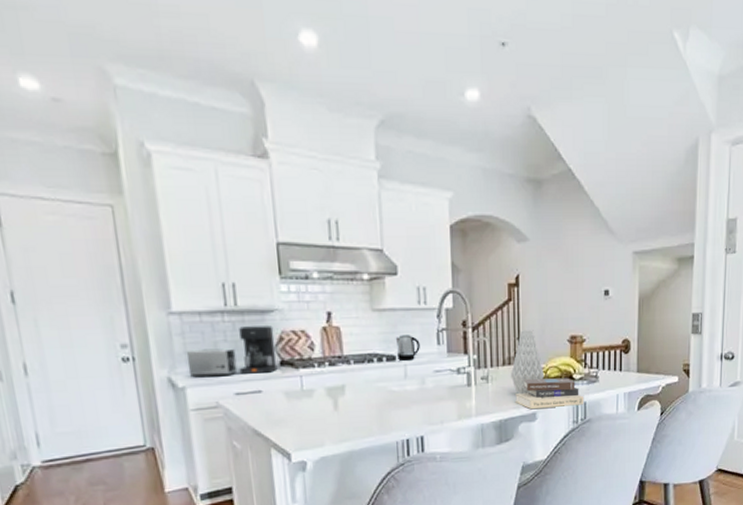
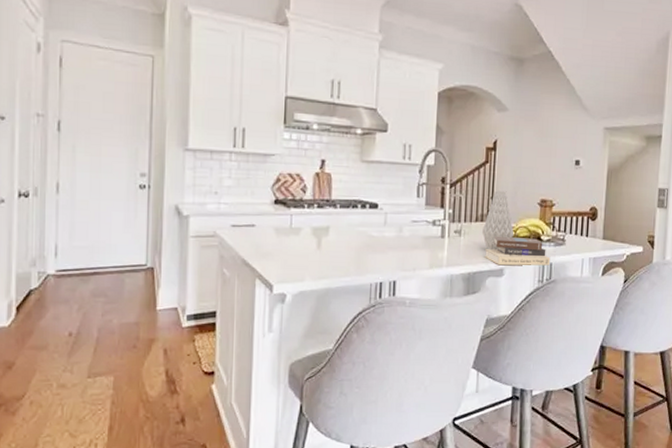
toaster: present [186,348,238,378] -> none [194,183,237,209]
coffee maker: present [239,326,278,374] -> none [238,166,273,209]
kettle: present [395,335,420,361] -> none [379,186,401,209]

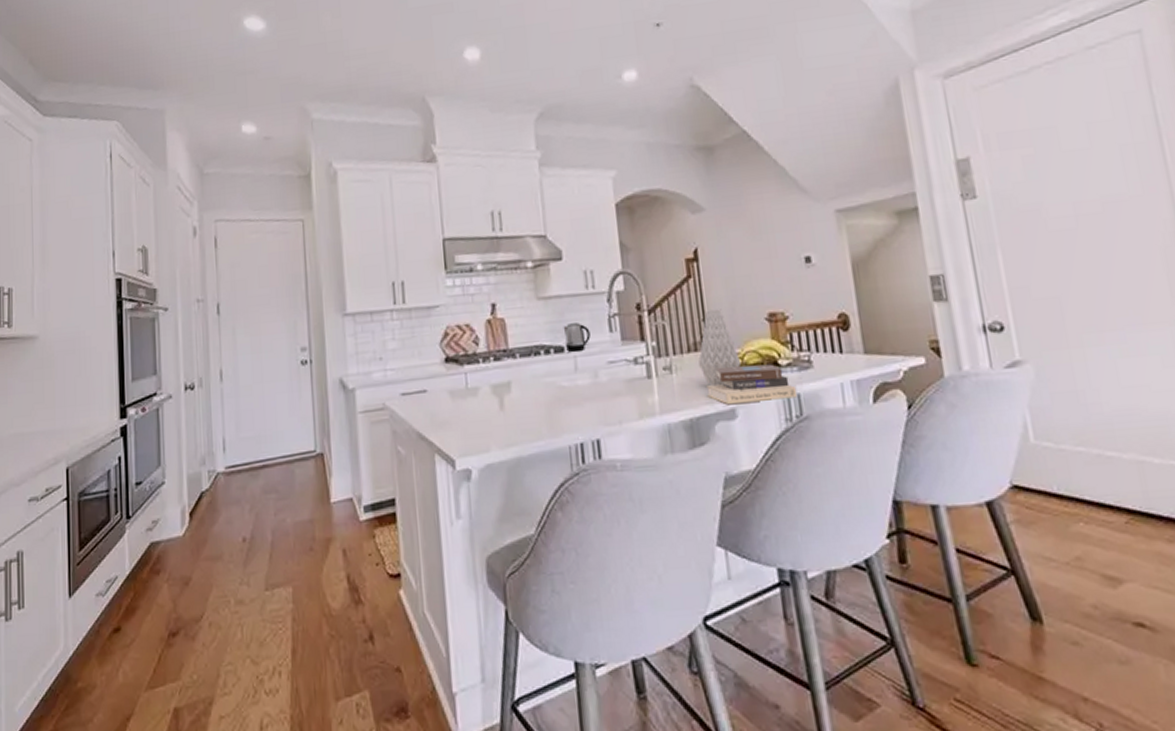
kettle: none [379,186,401,209] -> present [563,323,591,352]

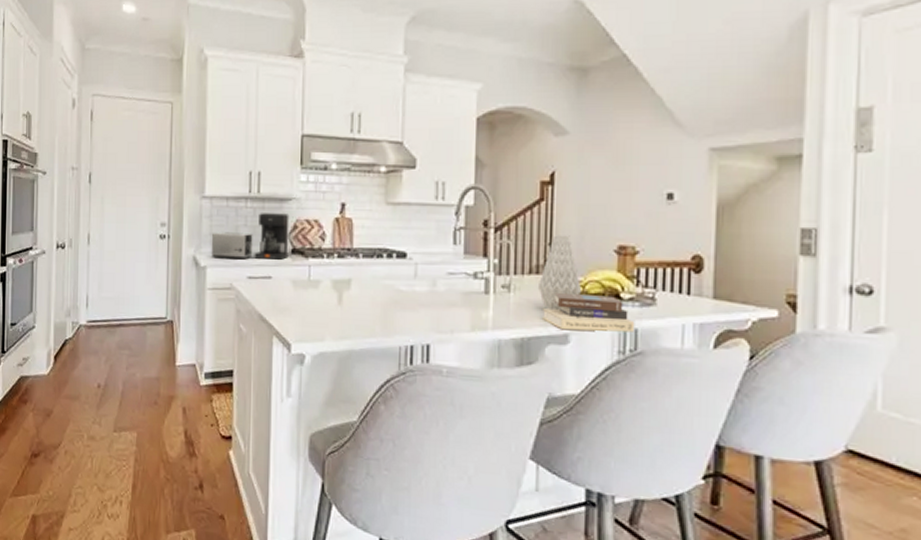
toaster: none [357,346,404,379] -> present [211,232,253,260]
coffee maker: none [405,321,443,373] -> present [254,213,289,260]
kettle: present [563,323,591,352] -> none [407,231,434,259]

